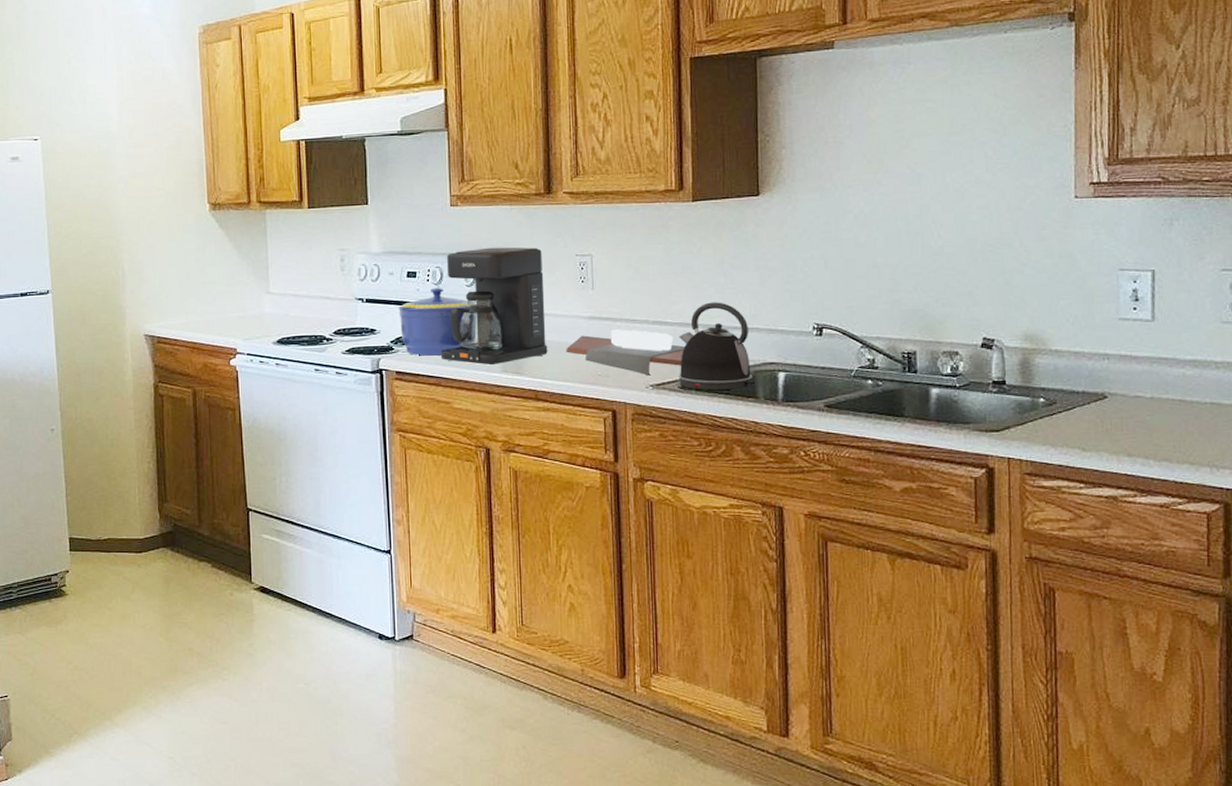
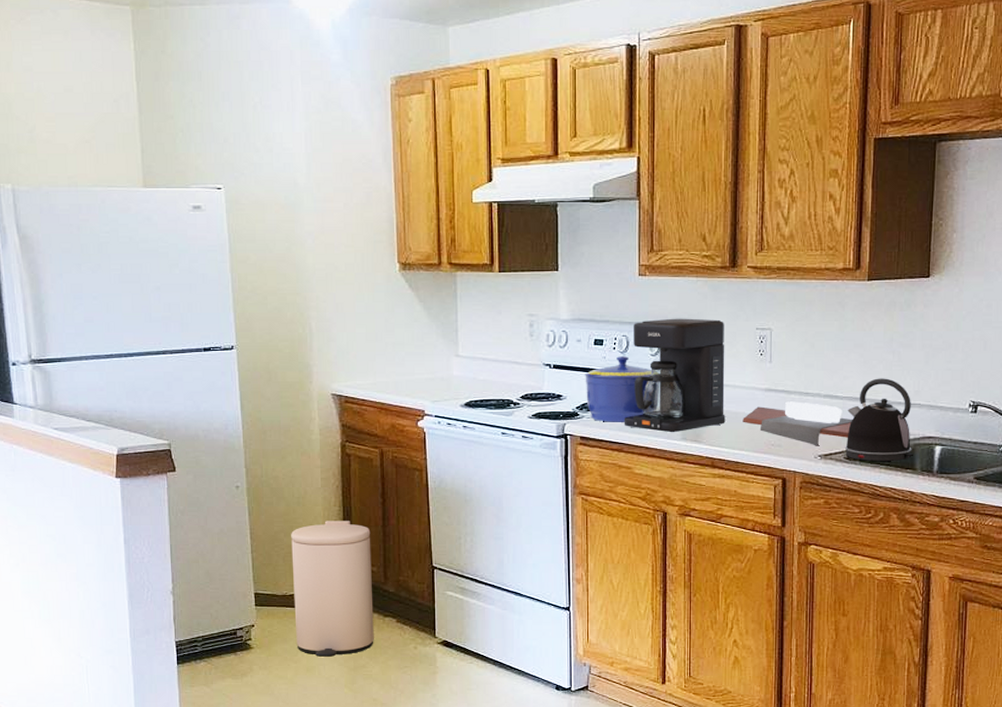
pedal bin: none [105,462,189,605] -> present [291,521,374,658]

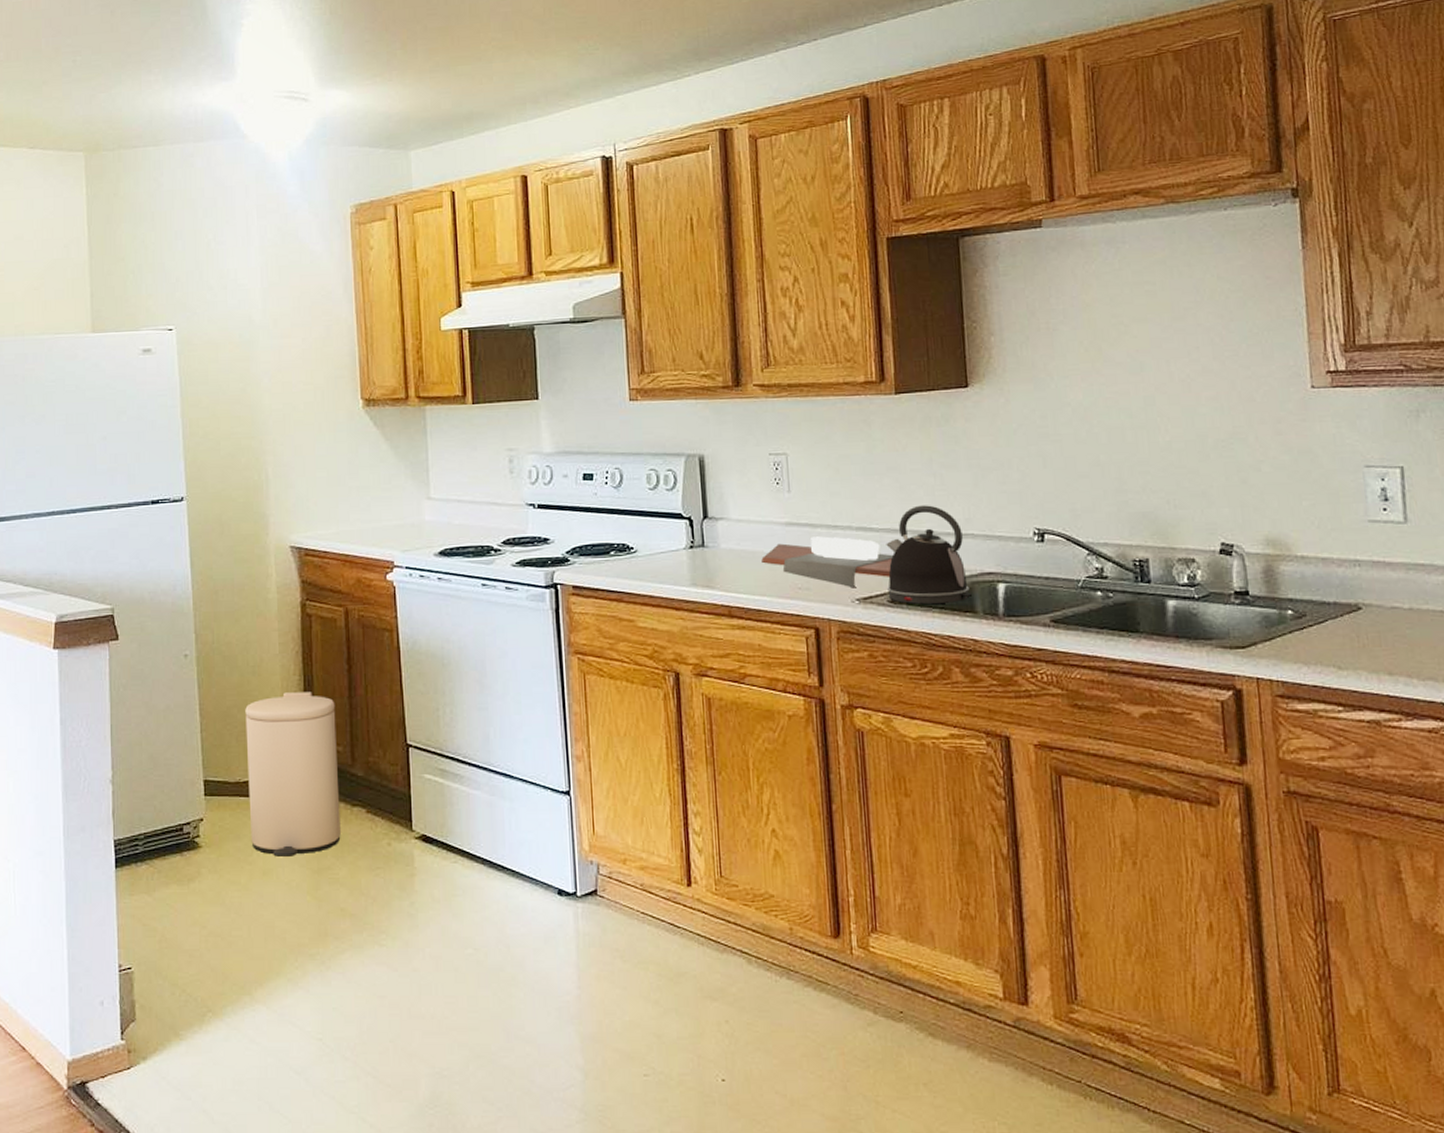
cooking pot: present [585,355,652,422] -> none [574,490,651,568]
coffee maker: present [624,318,726,433] -> none [622,445,741,578]

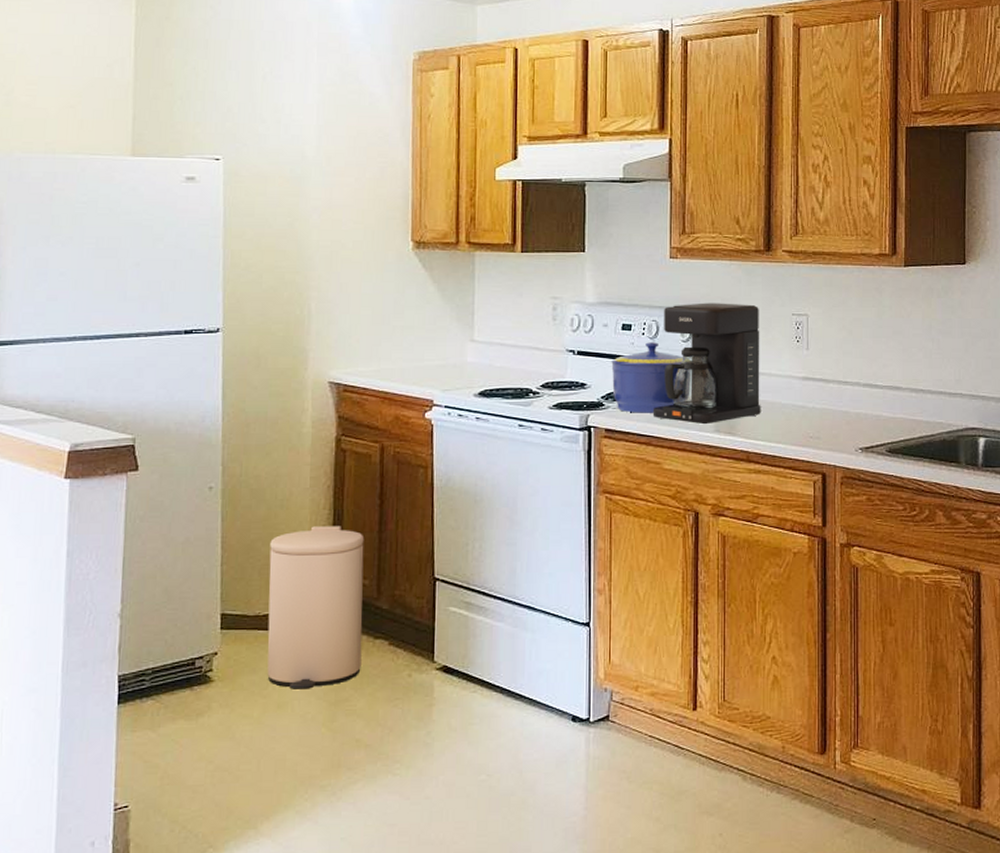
cooking pot: none [574,490,651,568] -> present [611,341,683,413]
coffee maker: none [622,445,741,578] -> present [652,303,761,425]
cutting board: present [761,536,894,588] -> none [779,391,894,439]
kettle: present [886,505,970,605] -> none [887,366,956,455]

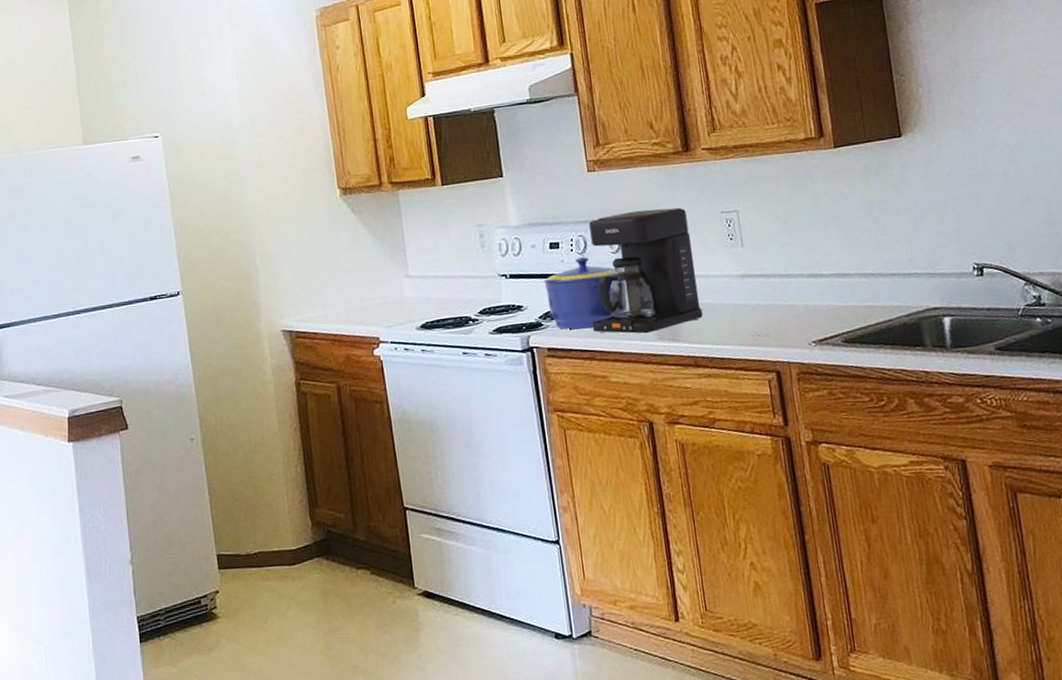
pedal bin: present [267,526,365,691] -> none [251,465,348,623]

